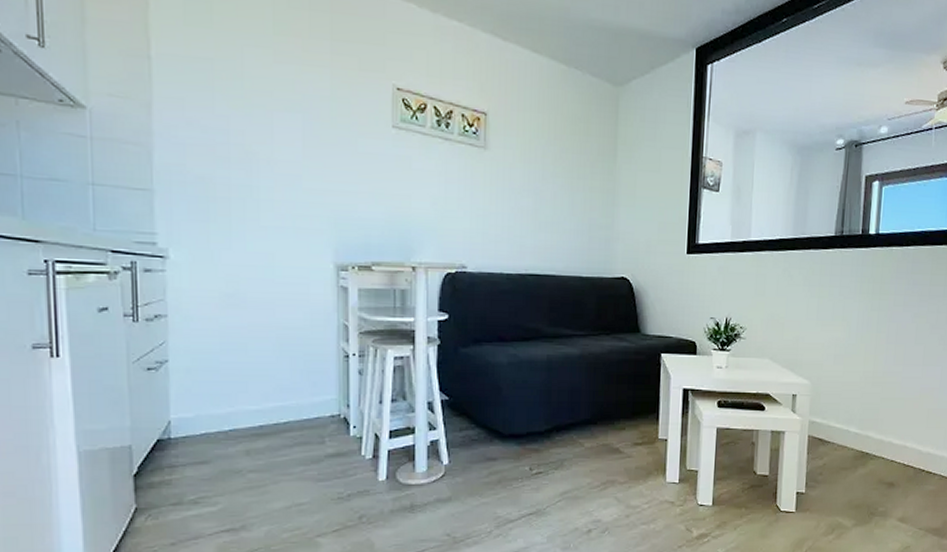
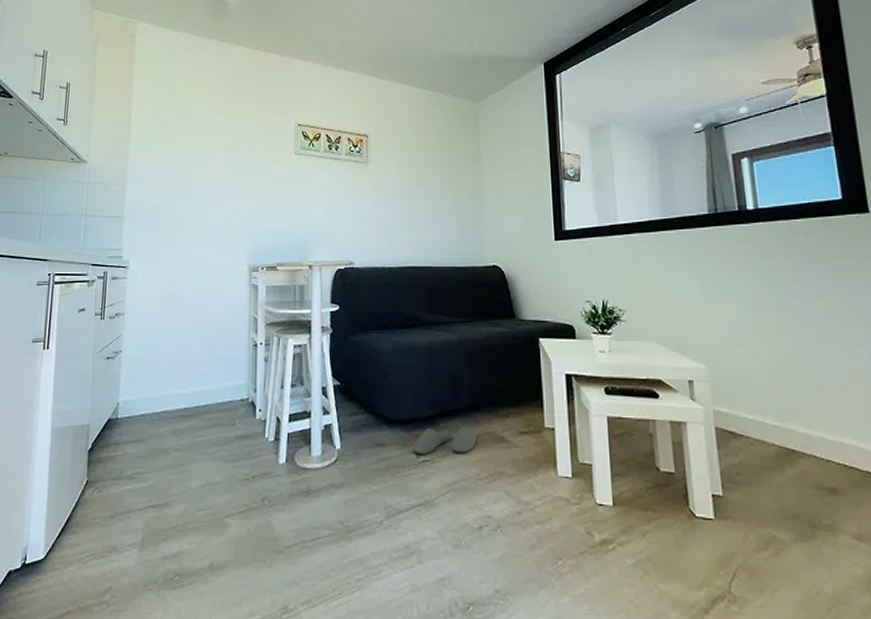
slippers: none [525,439,594,468] -> present [412,426,478,455]

